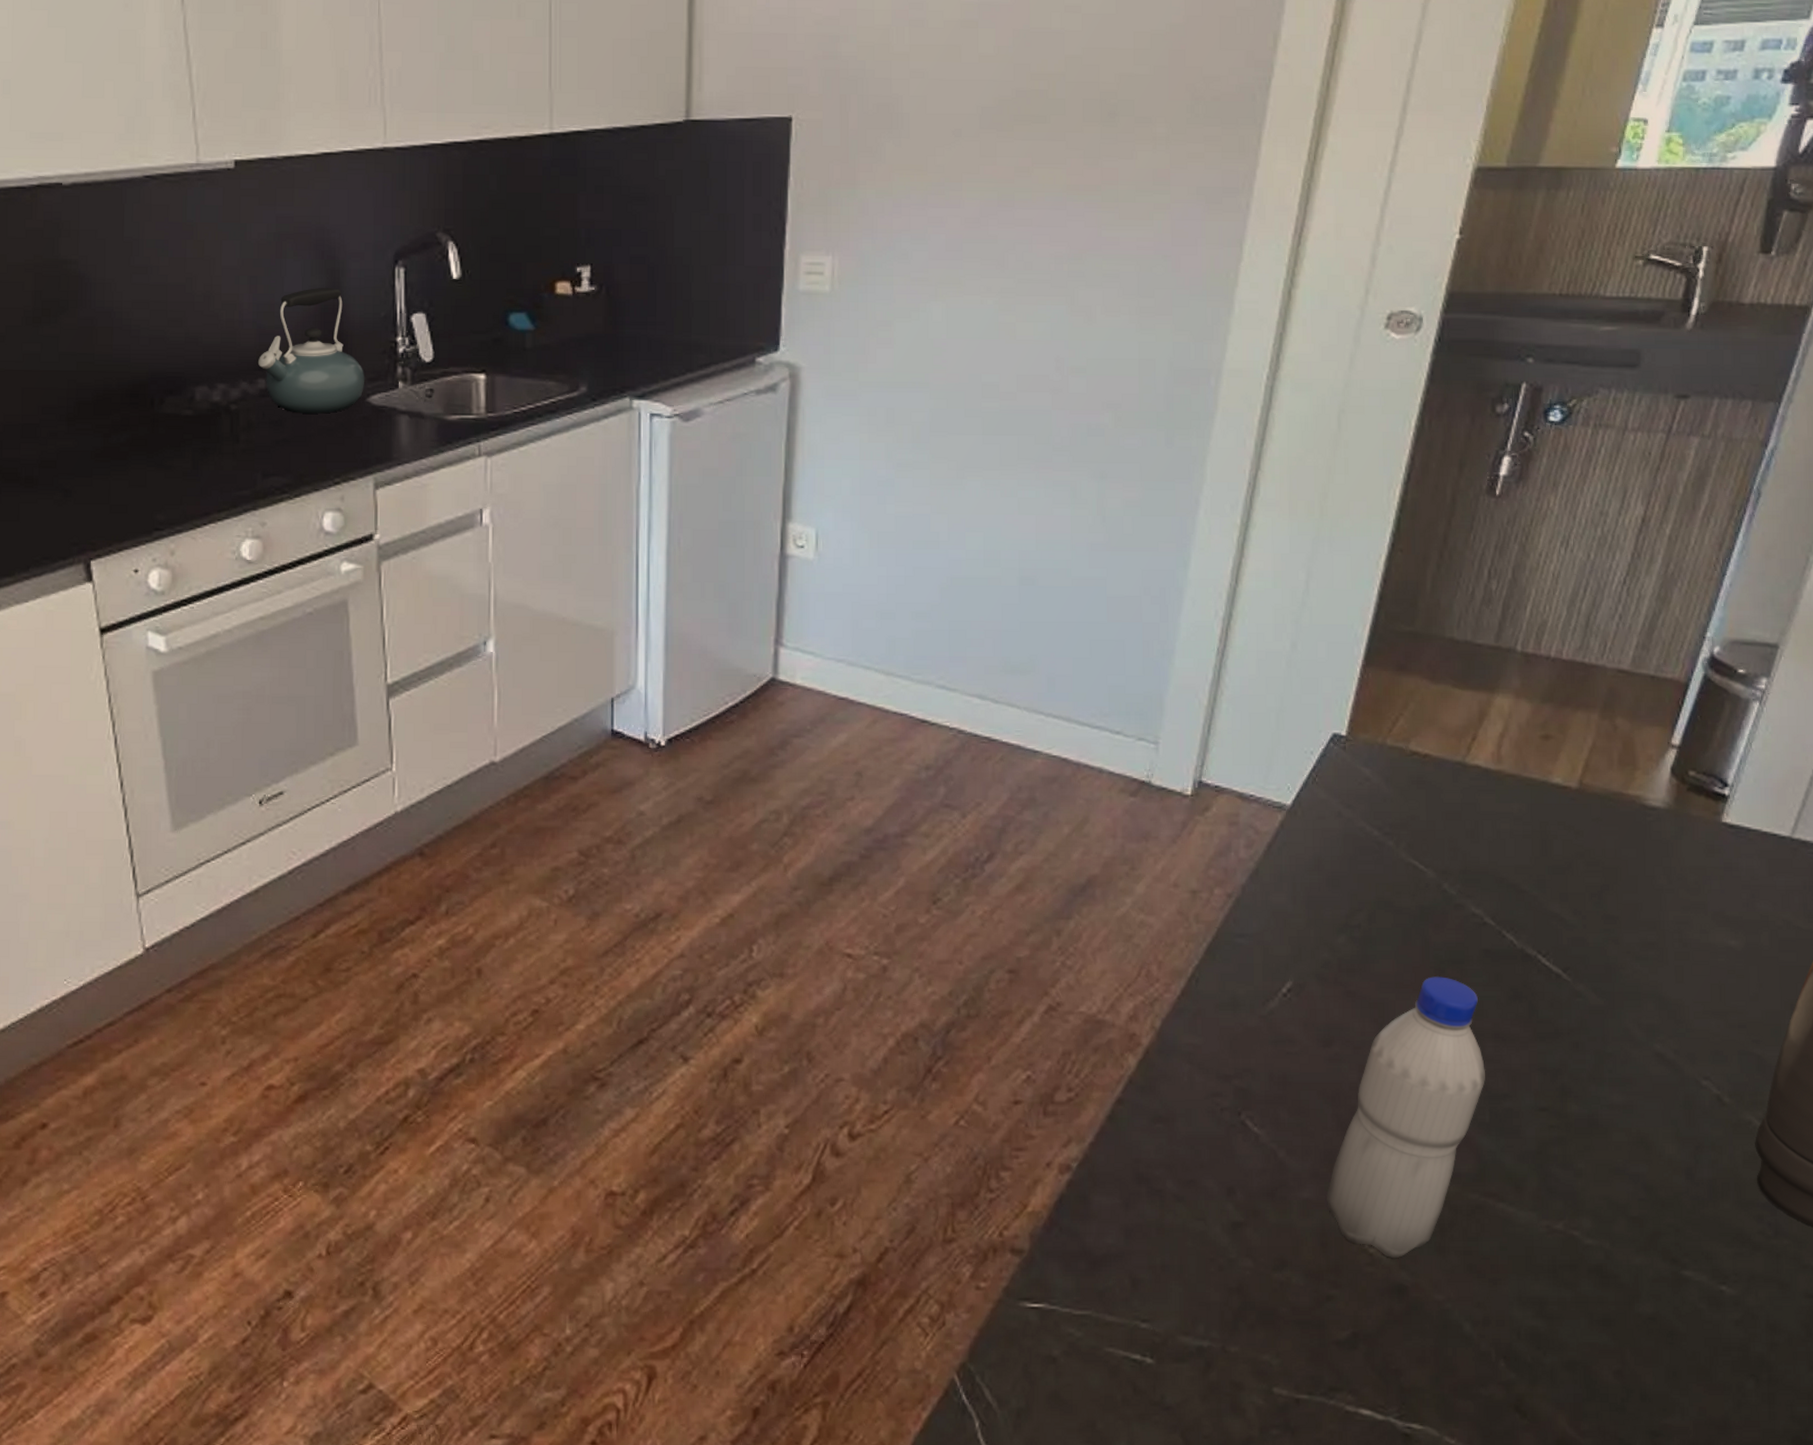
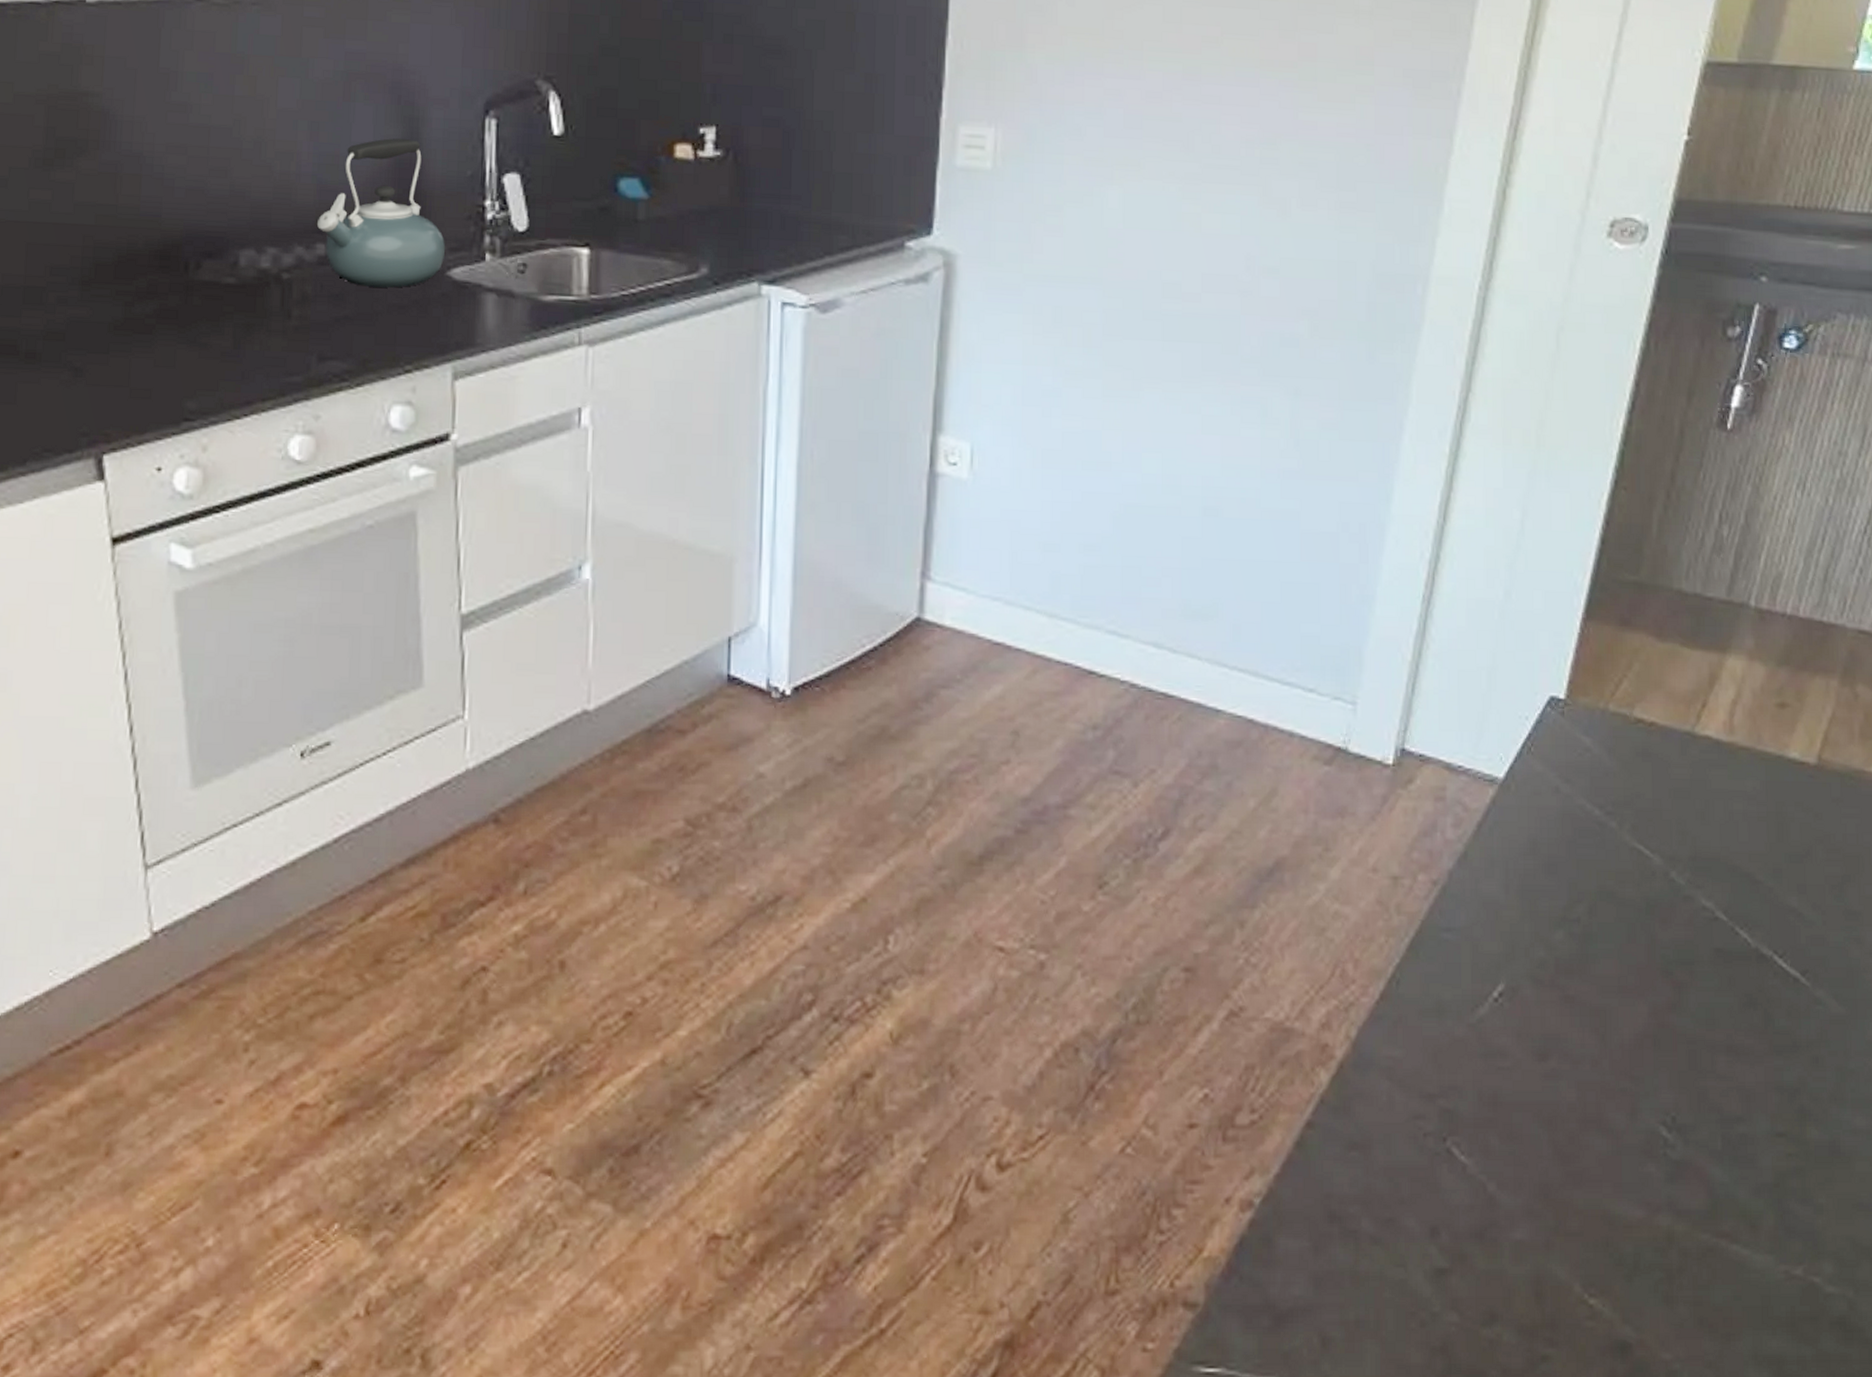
water bottle: present [1325,976,1485,1259] -> none [1541,979,1717,1311]

